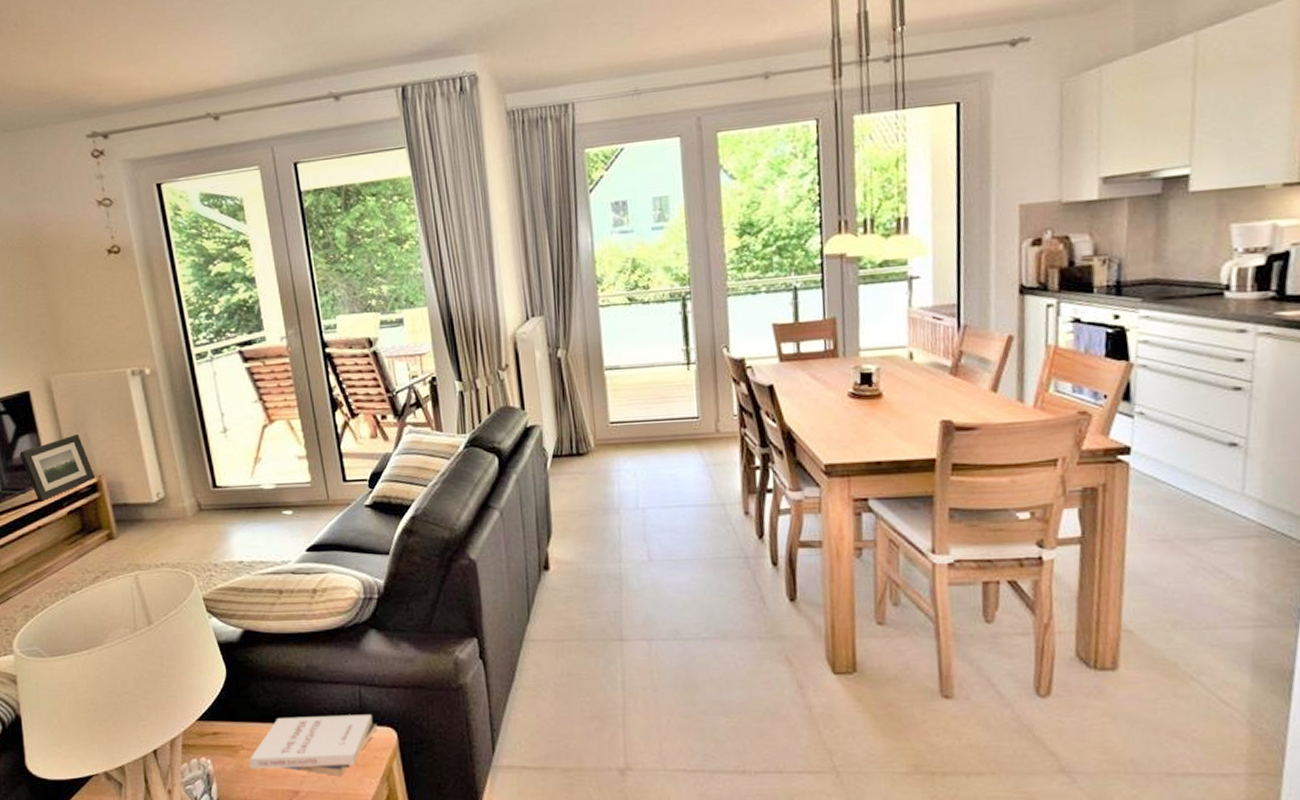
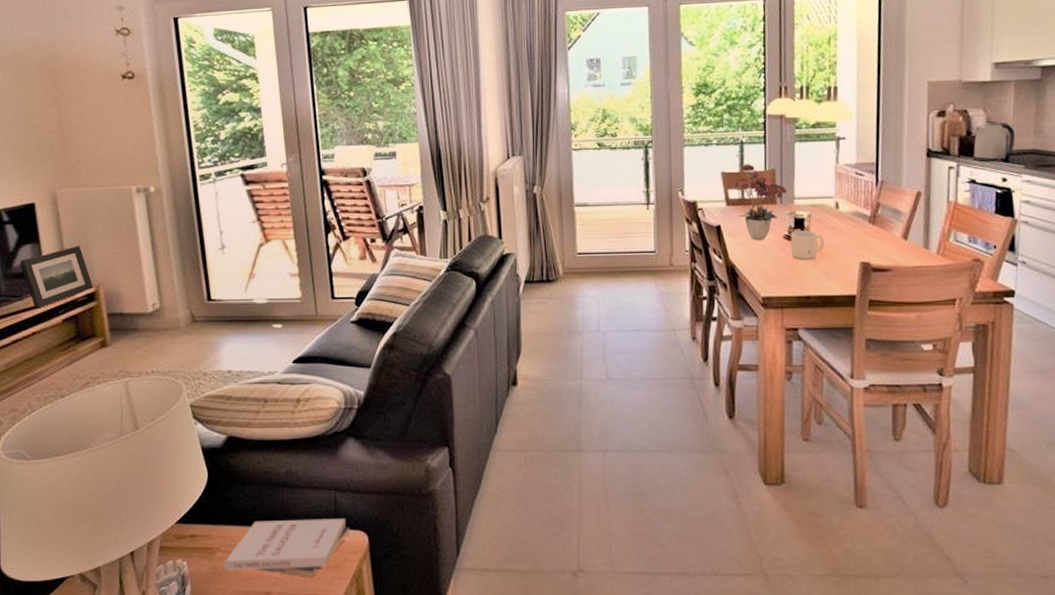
flower arrangement: none [788,313,851,400] -> present [734,164,788,240]
mug: none [855,387,898,421] -> present [790,231,825,260]
kettle: none [1076,248,1130,297] -> present [973,121,1015,163]

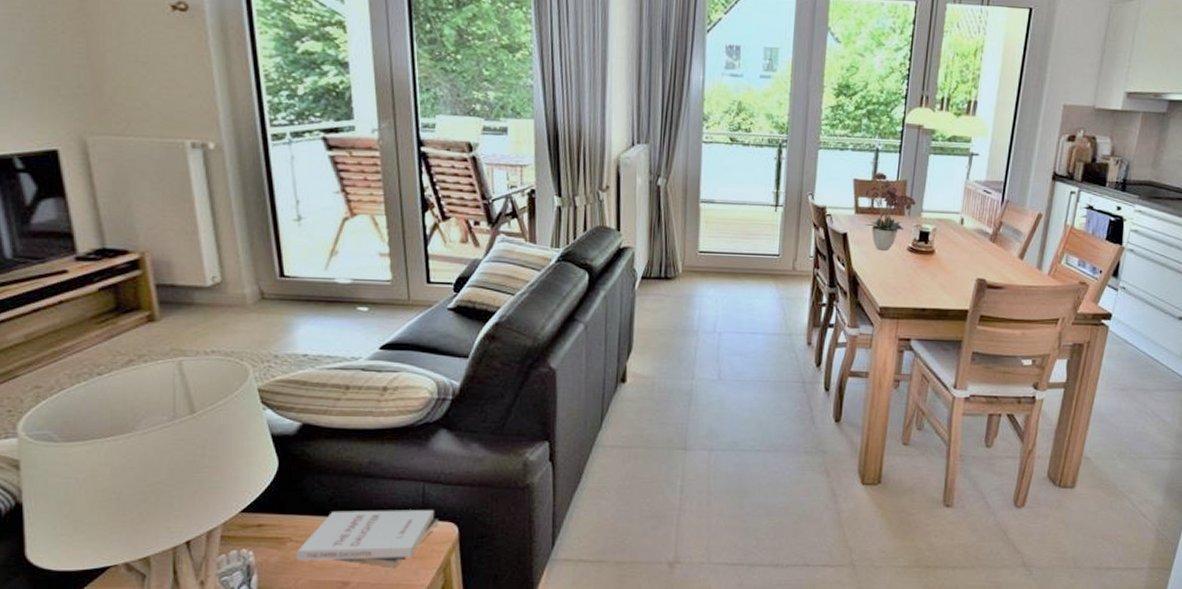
picture frame: present [20,246,94,309] -> none [40,204,138,274]
mug: present [790,231,825,260] -> none [912,244,946,273]
kettle: present [973,121,1015,163] -> none [1094,150,1135,191]

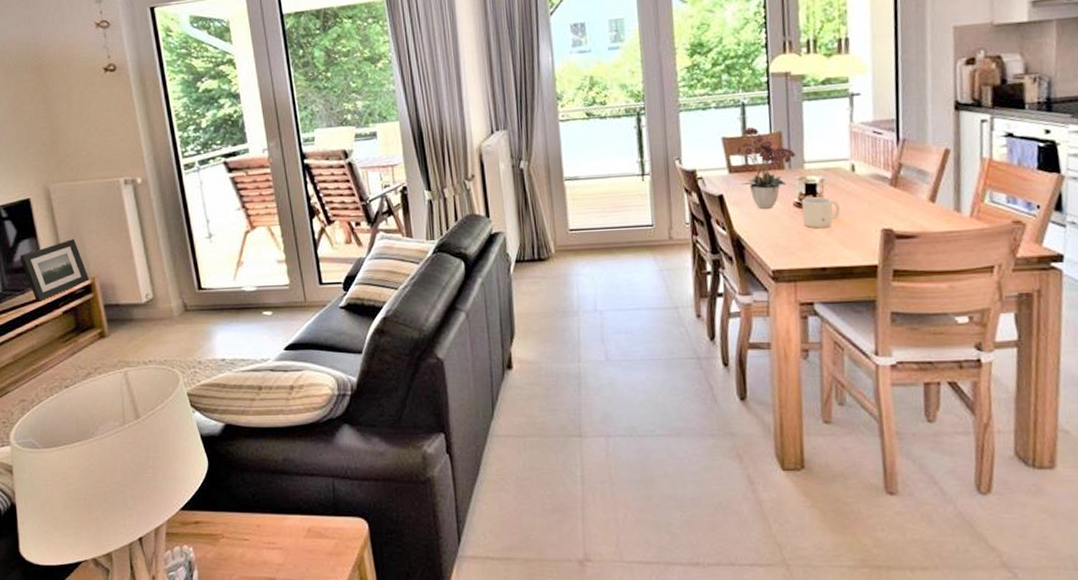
picture frame: none [40,204,138,274] -> present [20,239,90,302]
books: present [295,510,438,568] -> none [228,506,349,564]
mug: none [912,244,946,273] -> present [801,197,841,229]

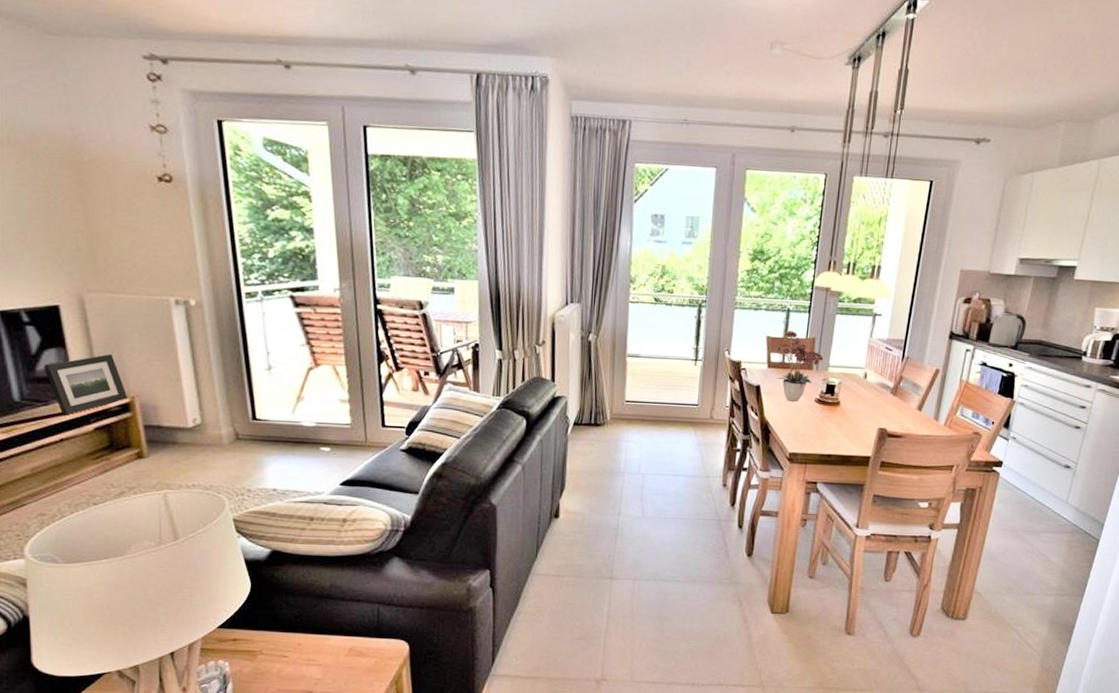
mug: present [801,197,841,229] -> none [819,396,851,423]
kettle: none [1009,67,1059,113] -> present [987,312,1026,349]

